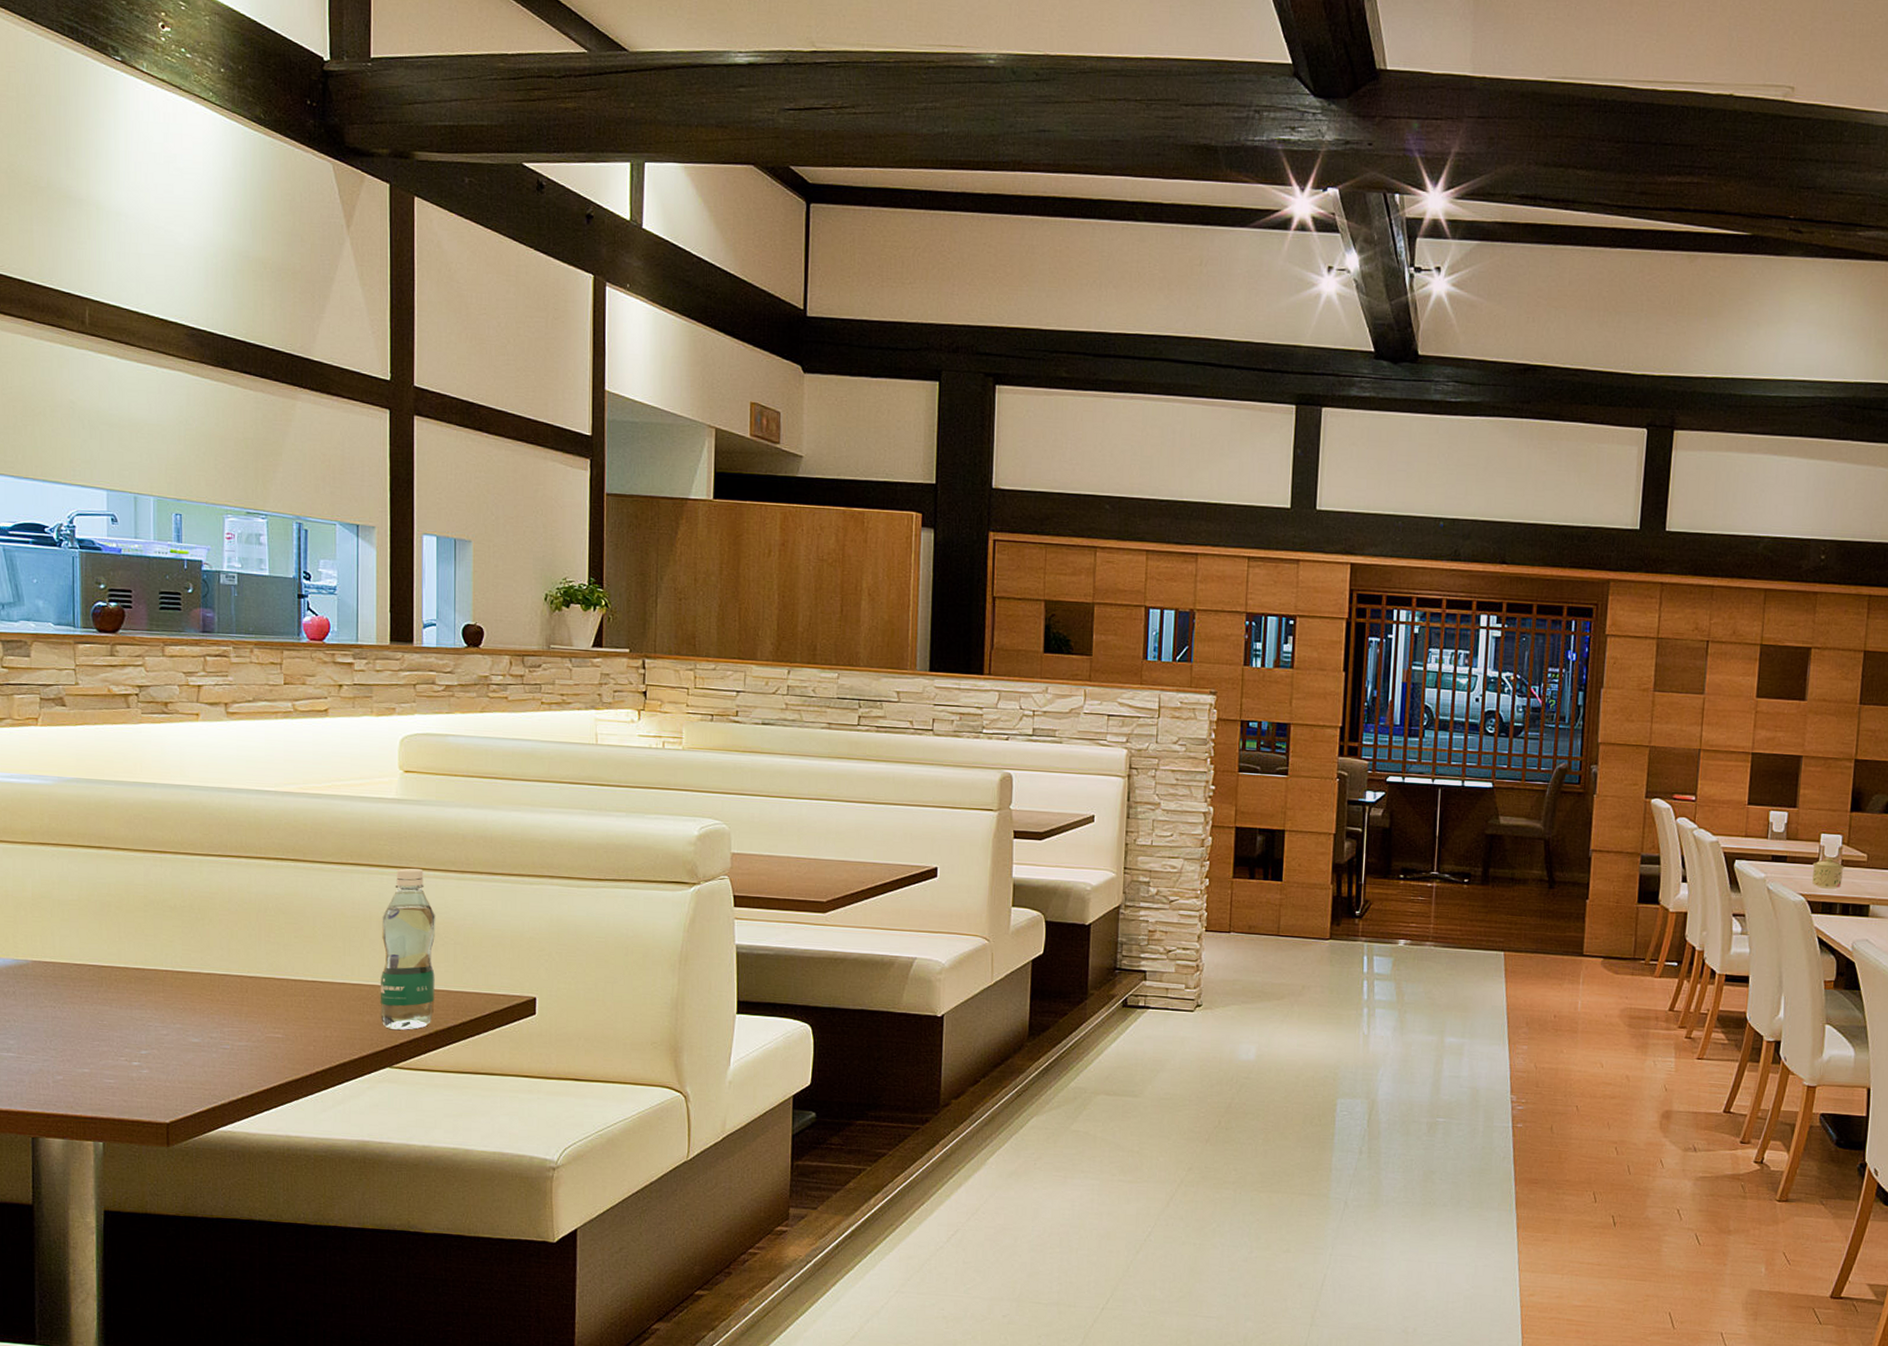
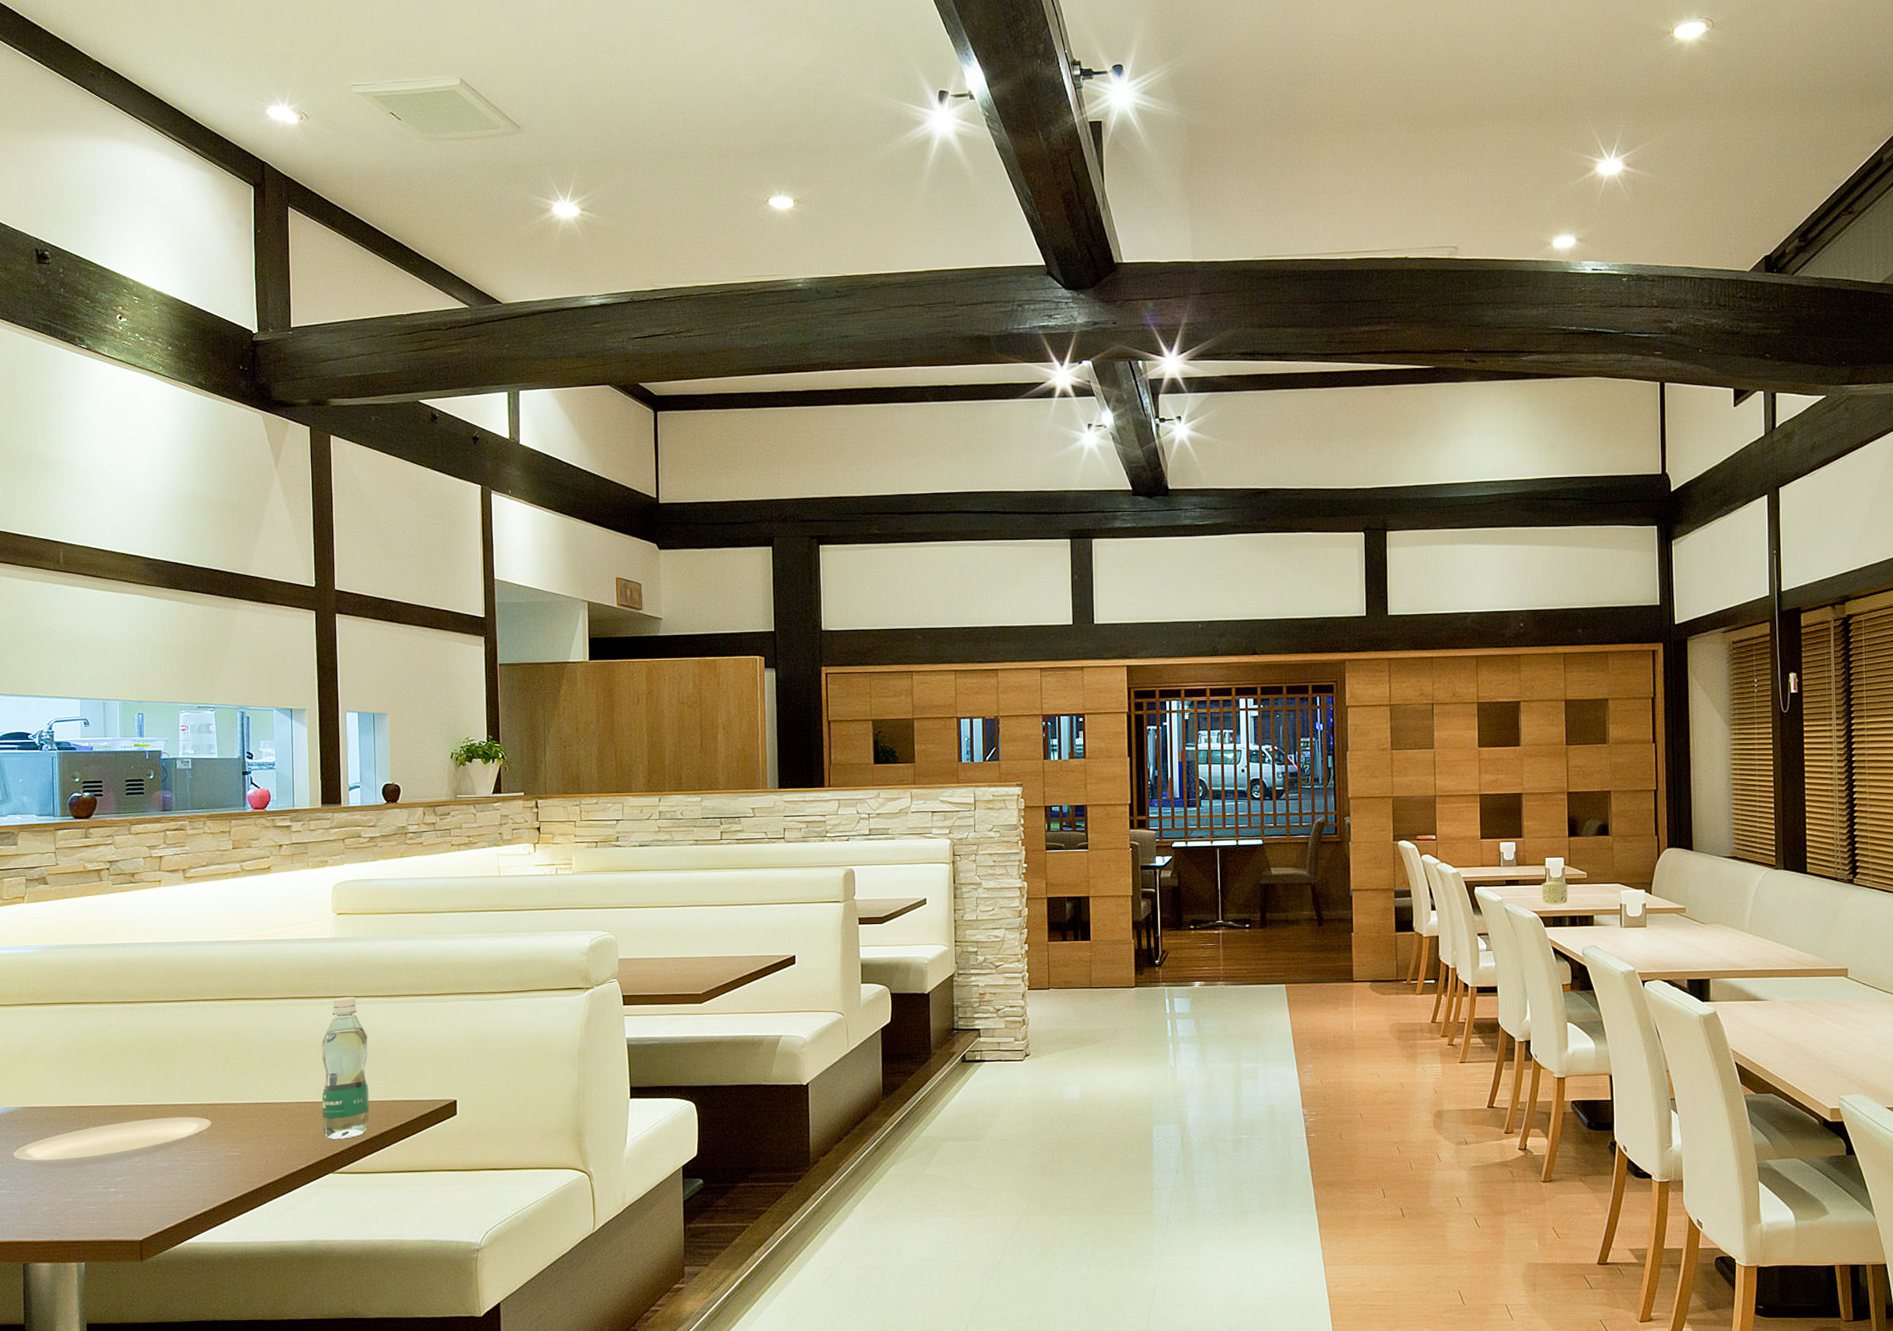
plate: none [22,987,252,1035] -> present [13,1117,212,1168]

